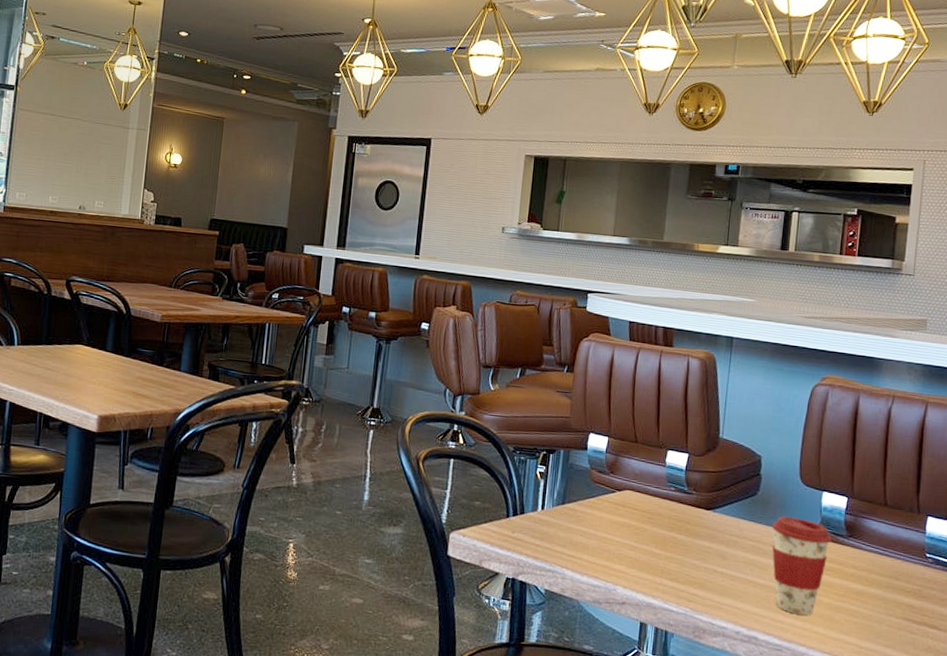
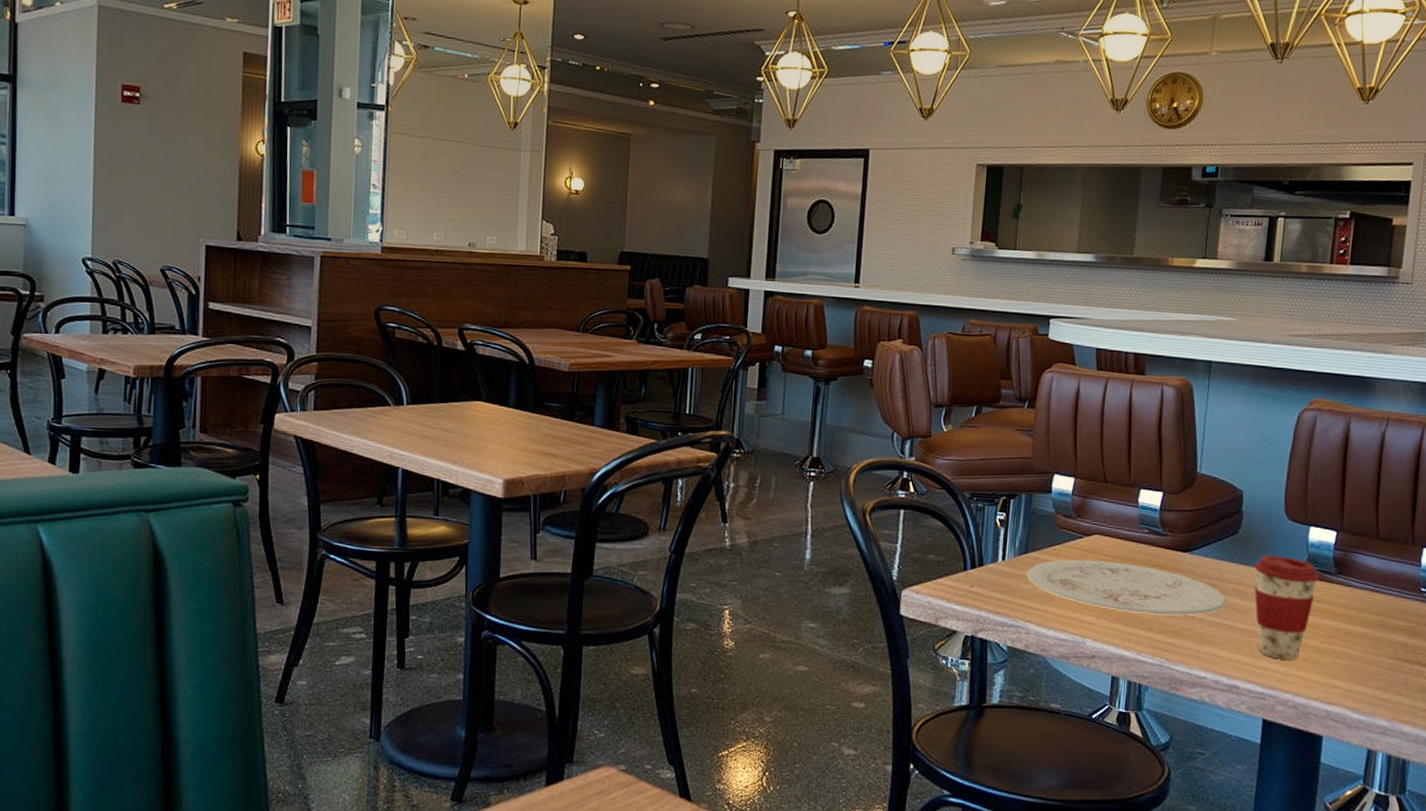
plate: none [563,512,746,569] -> present [1026,559,1226,616]

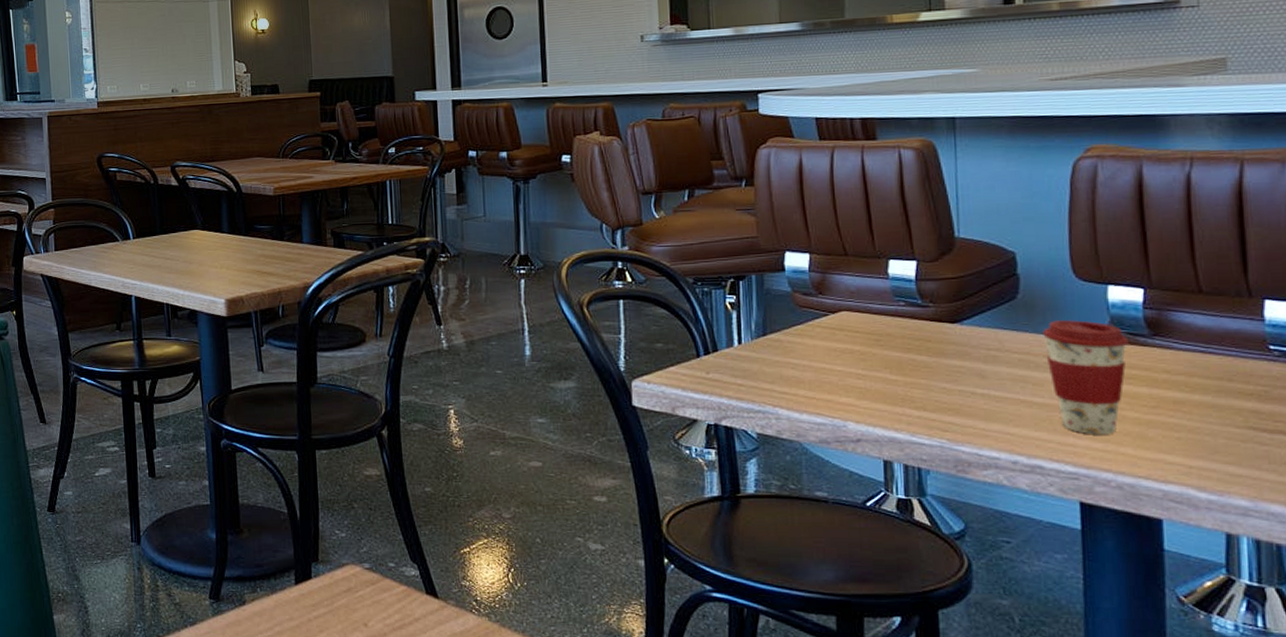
plate: present [1026,559,1226,616] -> none [767,338,1013,393]

